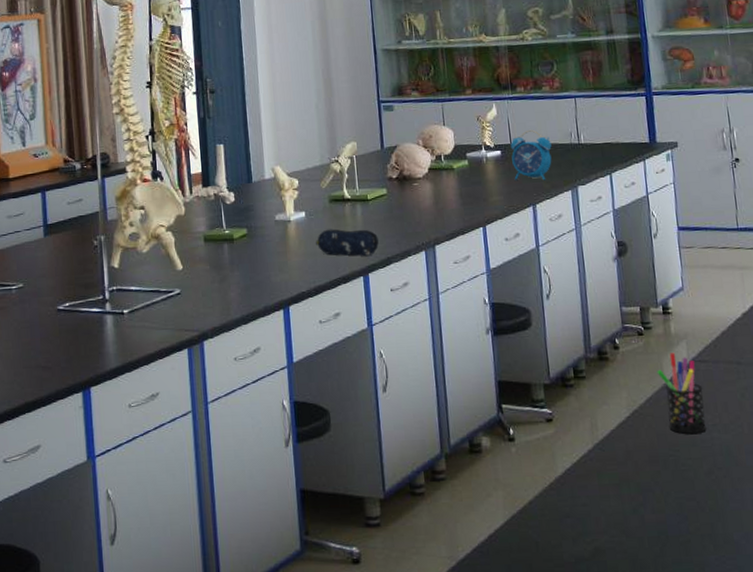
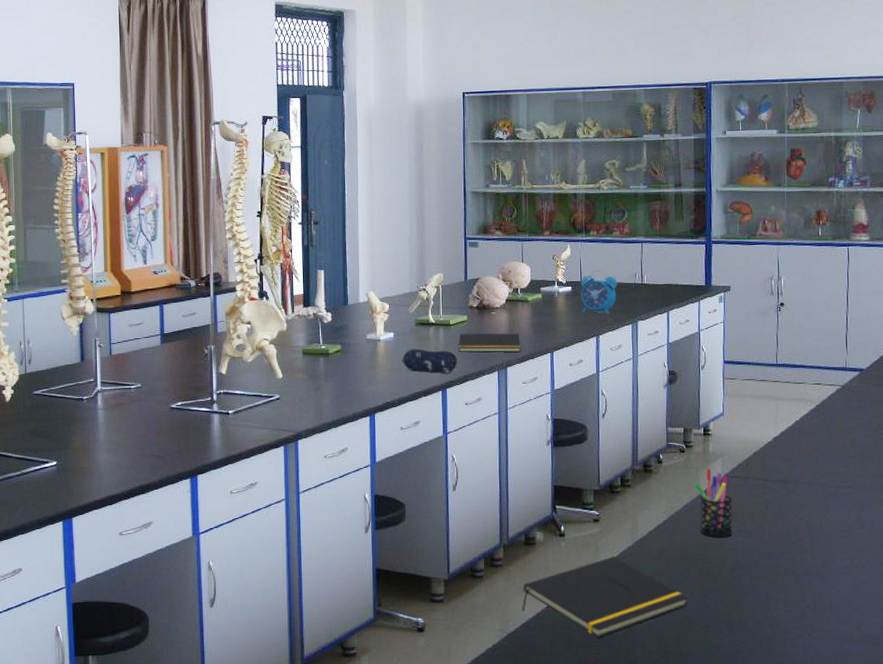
notepad: none [378,206,449,230] -> present [458,333,521,353]
notepad: none [471,462,663,561] -> present [521,557,688,637]

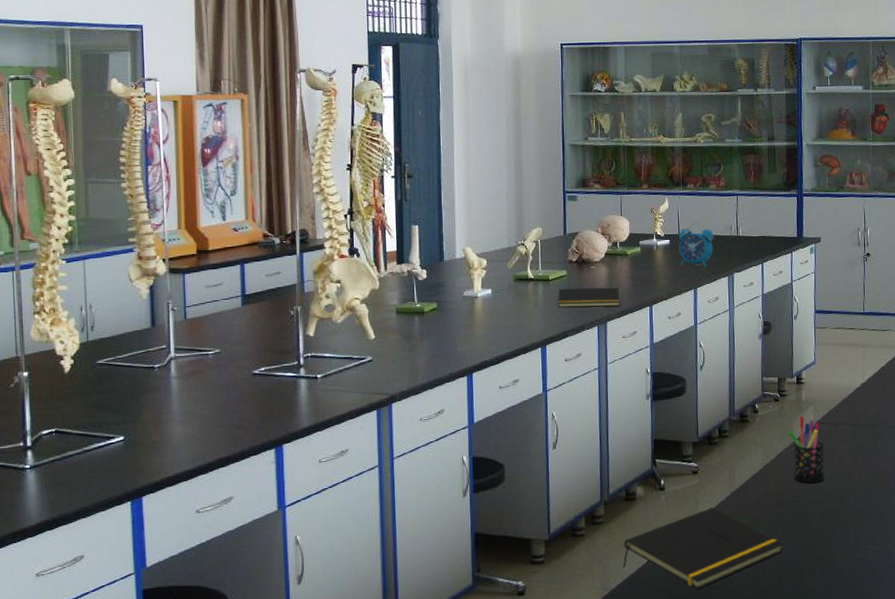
pencil case: present [402,348,457,373] -> none [500,305,557,330]

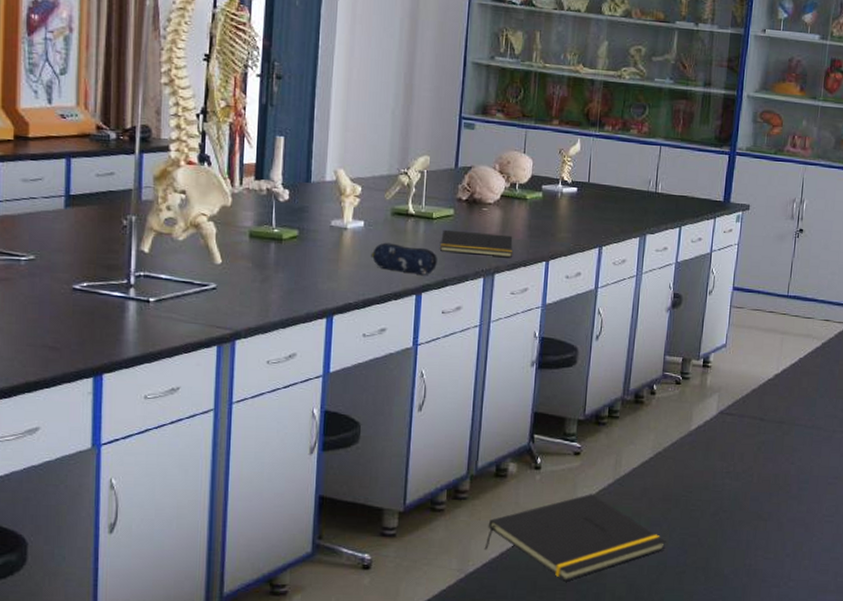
pencil case: none [500,305,557,330] -> present [371,242,437,275]
alarm clock: present [678,222,714,267] -> none [587,171,629,224]
pen holder: present [787,416,824,483] -> none [686,403,725,478]

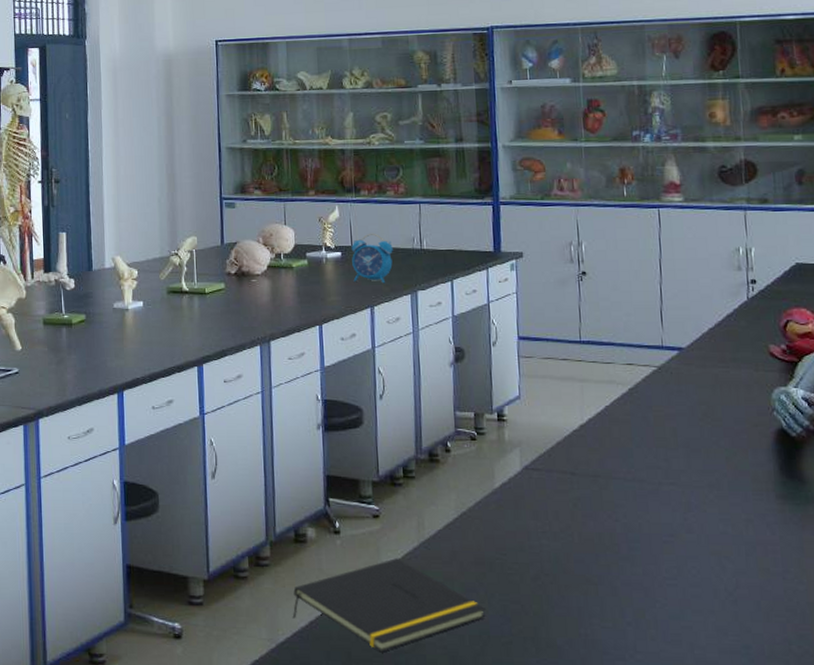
pencil case: present [371,242,437,275] -> none [152,319,214,347]
notepad: present [440,229,513,257] -> none [215,302,285,324]
alarm clock: none [587,171,629,224] -> present [351,233,393,284]

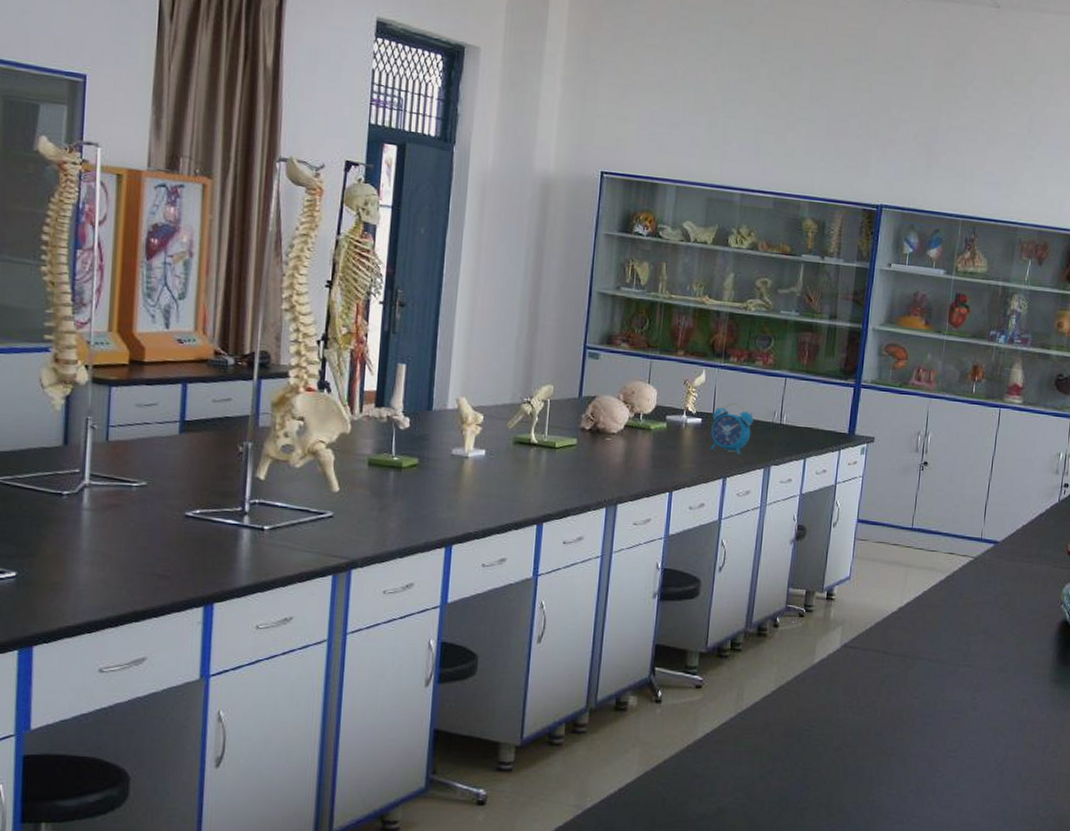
notepad: present [292,558,486,651] -> none [602,728,788,817]

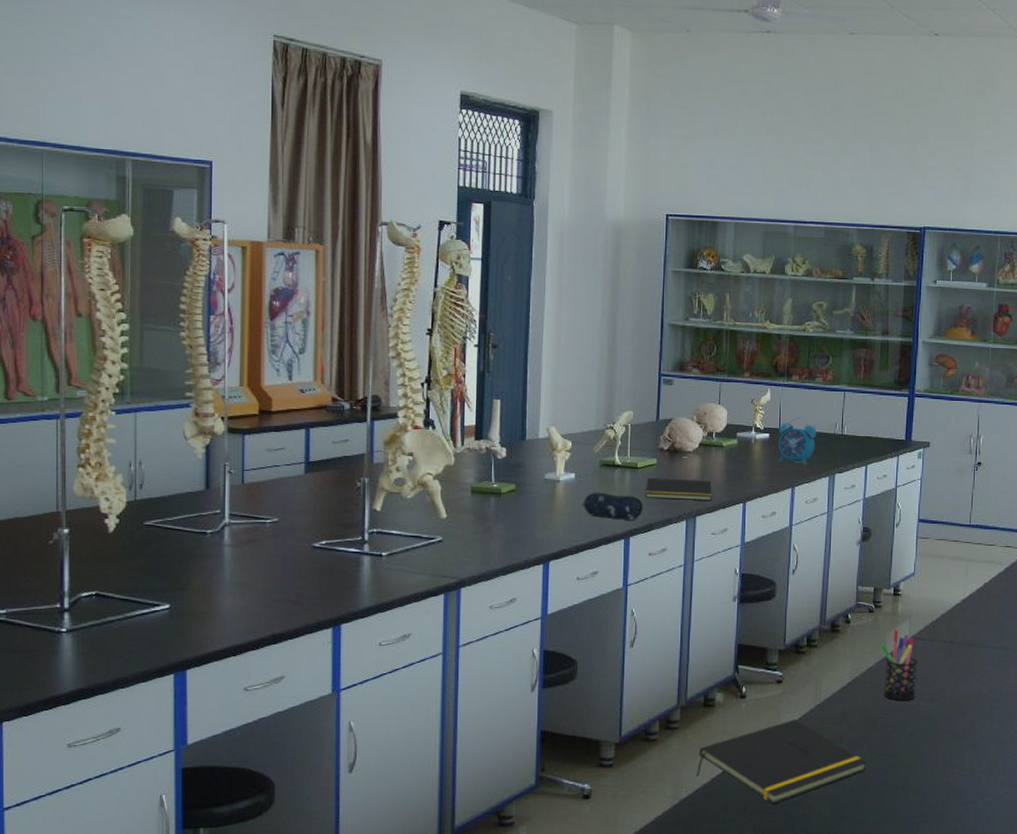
pencil case: none [492,471,559,505] -> present [582,492,643,520]
notepad: none [562,459,636,487] -> present [645,477,712,500]
notepad: none [602,728,788,817] -> present [696,720,867,803]
pen holder: none [809,636,848,713] -> present [880,629,918,700]

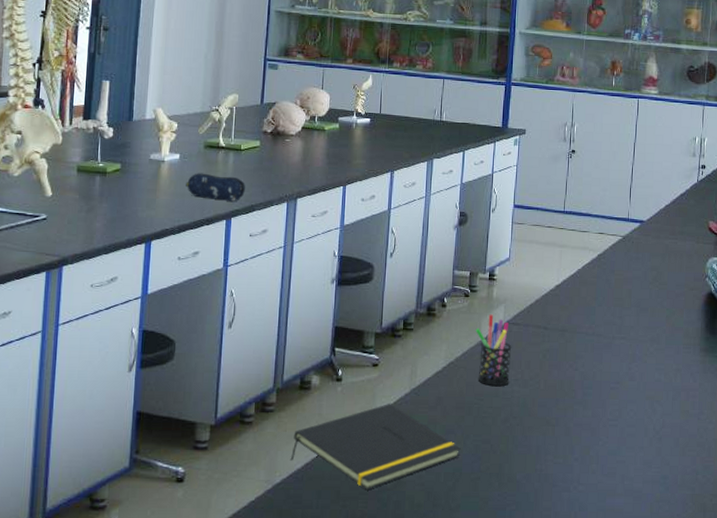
notepad: present [645,477,712,500] -> none [248,159,313,183]
alarm clock: present [778,417,817,466] -> none [379,102,416,150]

